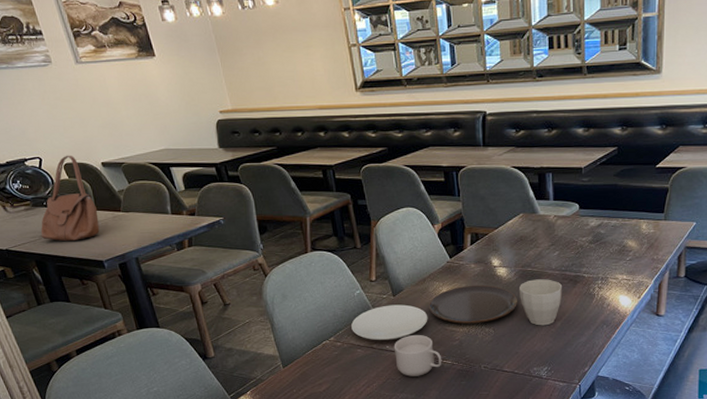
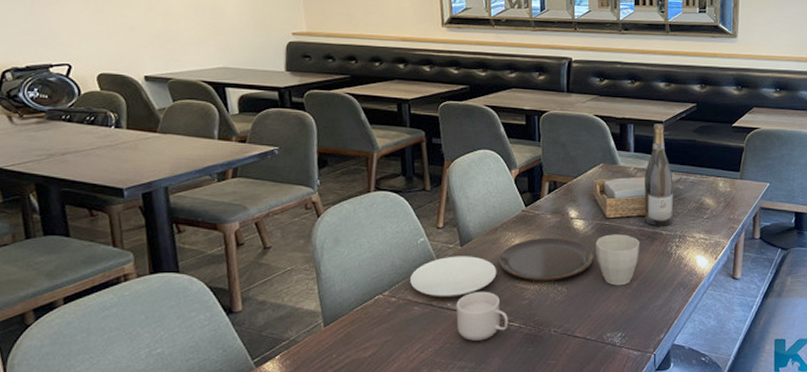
handbag: present [40,155,100,242] -> none [49,64,129,164]
napkin holder: none [513,223,568,265] -> present [592,176,646,219]
wine bottle: none [564,170,594,271] -> present [643,124,673,227]

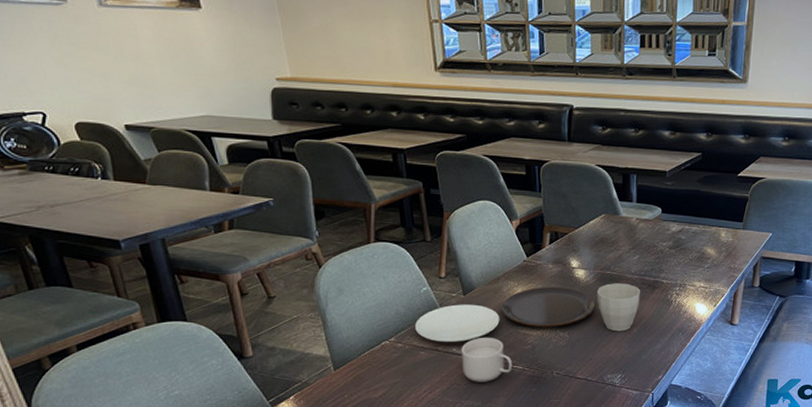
napkin holder: present [592,176,646,219] -> none [594,227,648,268]
wine bottle: present [643,124,673,227] -> none [645,174,676,276]

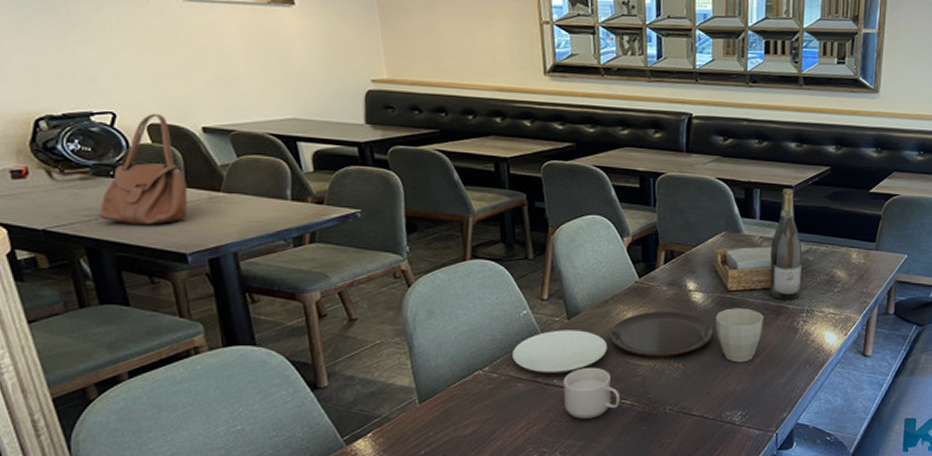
handbag: none [38,112,117,216] -> present [99,113,188,226]
napkin holder: none [594,227,648,268] -> present [713,246,772,292]
wine bottle: none [645,174,676,276] -> present [769,188,802,301]

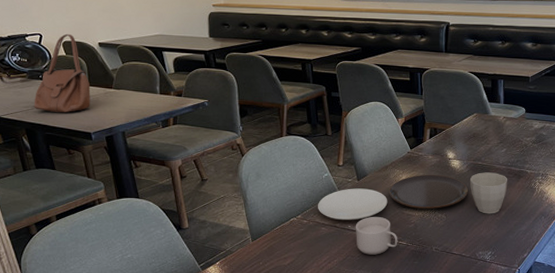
napkin holder: present [713,246,772,292] -> none [467,124,514,160]
wine bottle: present [769,188,802,301] -> none [511,79,538,167]

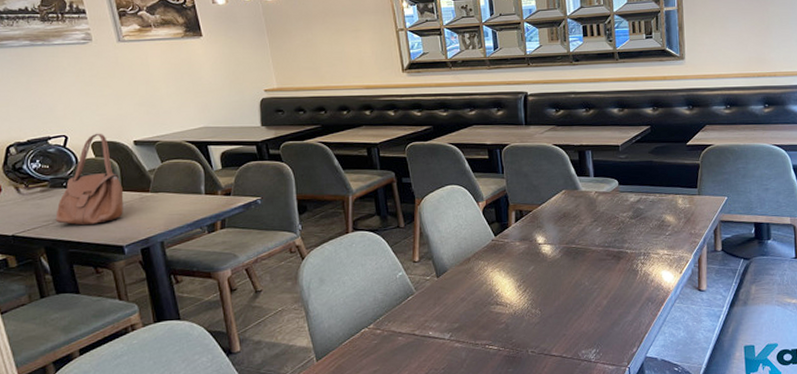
plate: present [318,188,388,221] -> none [393,286,473,327]
cup: present [355,216,398,255] -> none [437,318,488,366]
plate: present [389,174,468,209] -> none [474,263,563,305]
cup: present [469,172,508,214] -> none [563,256,607,305]

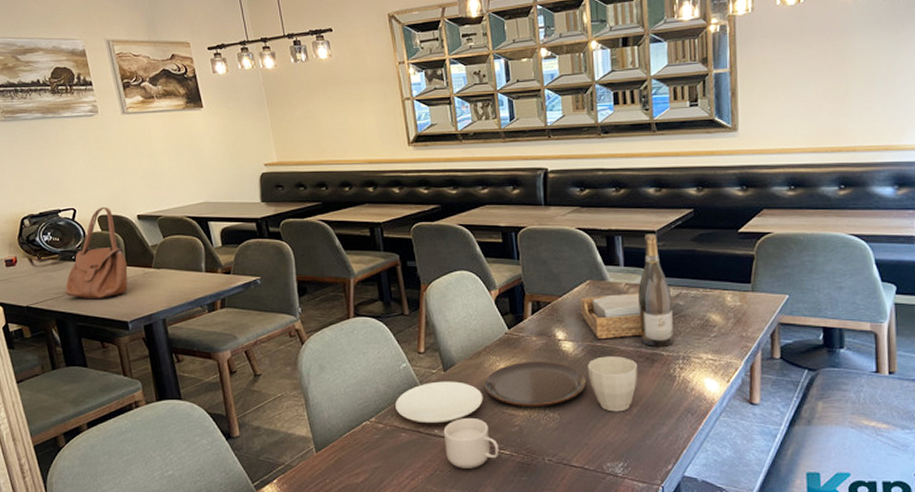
plate: none [393,286,473,327] -> present [396,381,483,424]
cup: none [437,318,488,366] -> present [443,417,499,469]
plate: none [474,263,563,305] -> present [484,361,586,406]
napkin holder: none [556,199,610,242] -> present [579,293,643,340]
cup: none [563,256,607,305] -> present [587,356,638,412]
wine bottle: none [605,148,636,247] -> present [637,234,674,348]

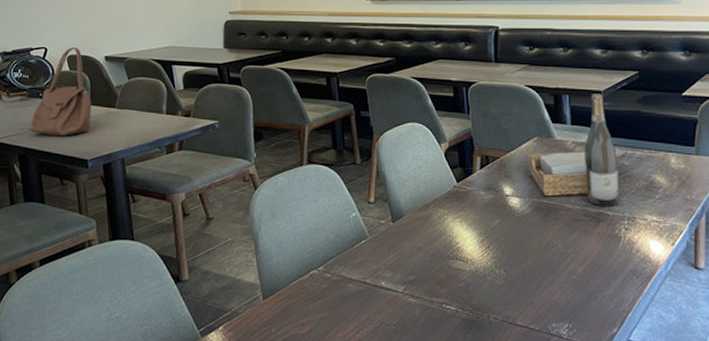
plate: present [396,381,483,424] -> none [344,232,431,276]
cup: present [443,417,499,469] -> none [390,270,445,324]
plate: present [484,361,586,406] -> none [432,215,532,262]
cup: present [587,356,638,412] -> none [533,214,584,271]

